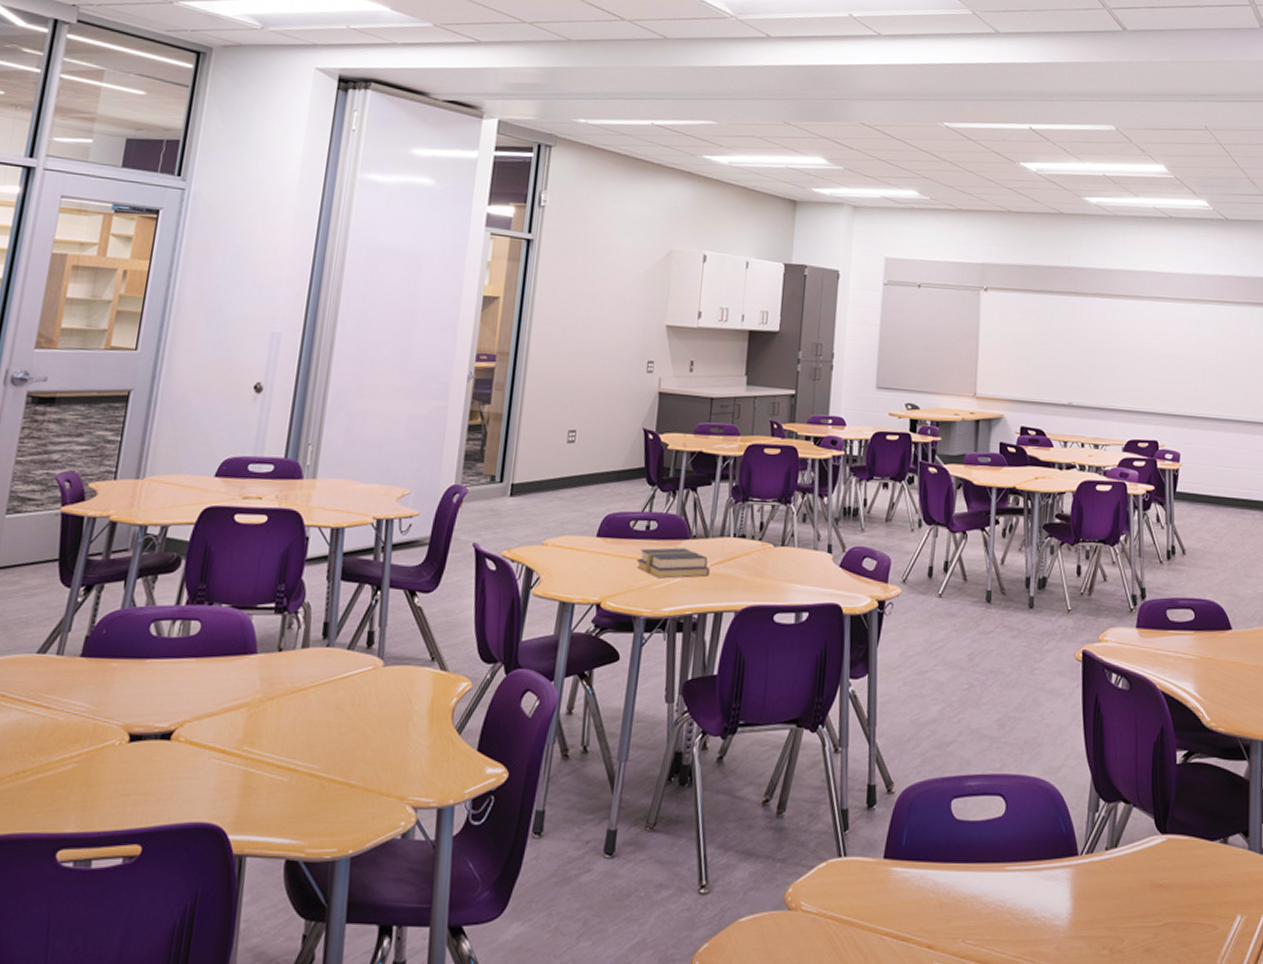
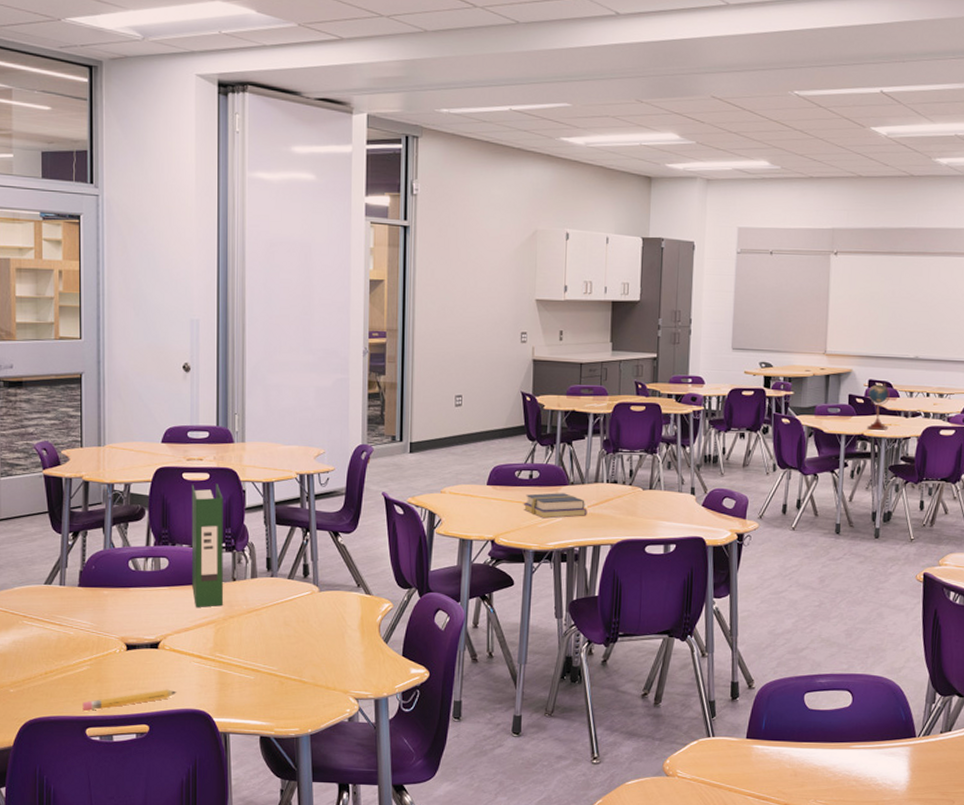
pencil: none [57,795,186,827] -> present [82,689,177,712]
binder: none [225,528,281,685] -> present [191,483,223,607]
globe: none [1019,431,1043,484] -> present [867,383,890,430]

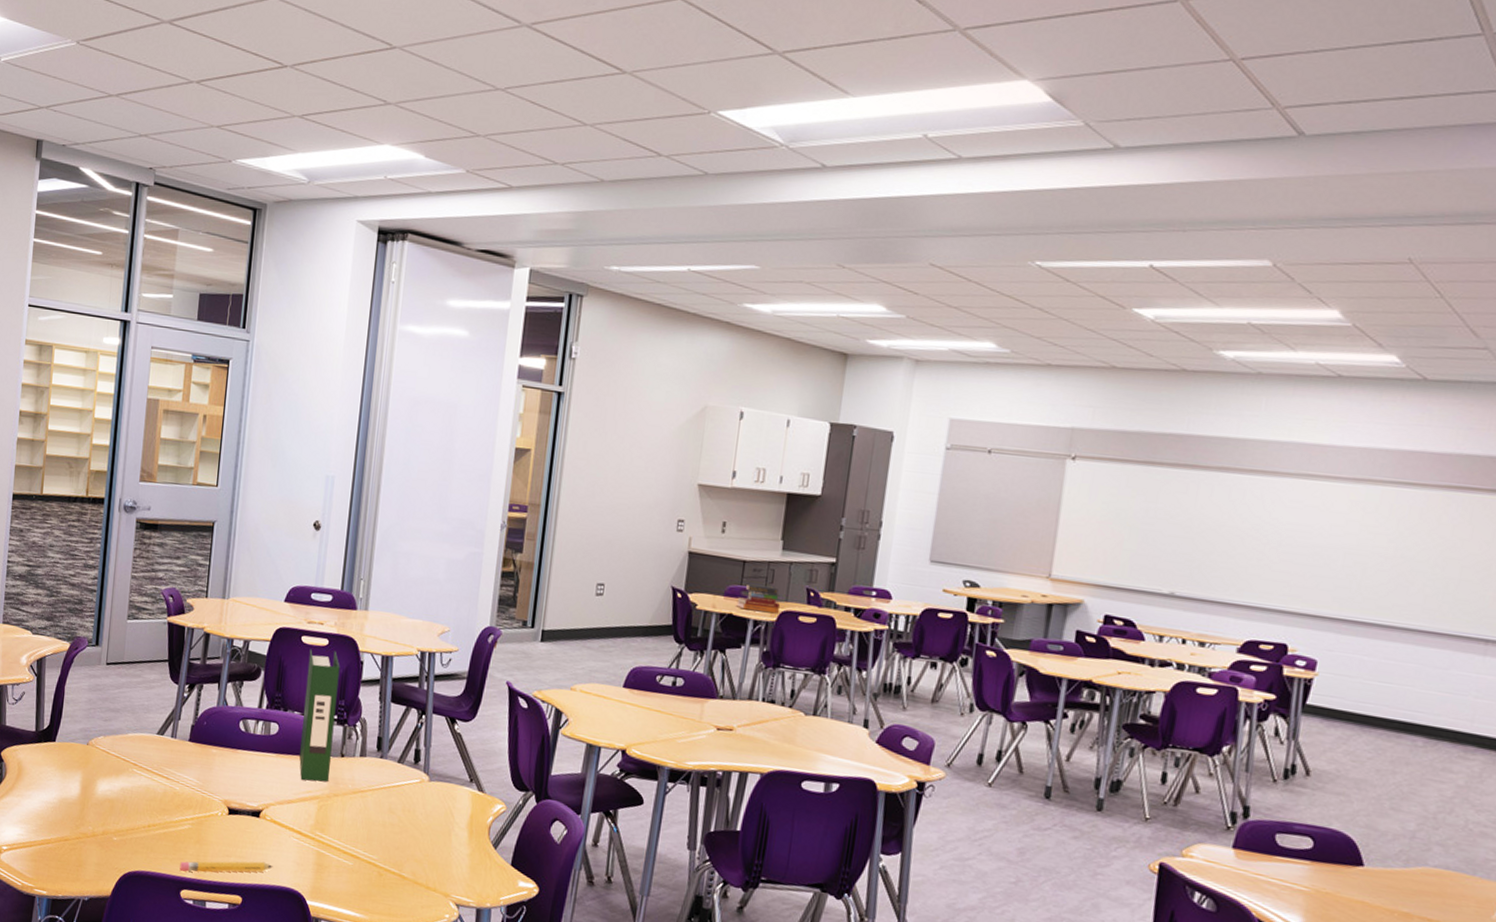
book: present [523,493,587,519] -> none [662,703,736,738]
books: none [578,383,614,406] -> present [736,583,781,614]
globe: present [867,383,890,430] -> none [1097,621,1132,679]

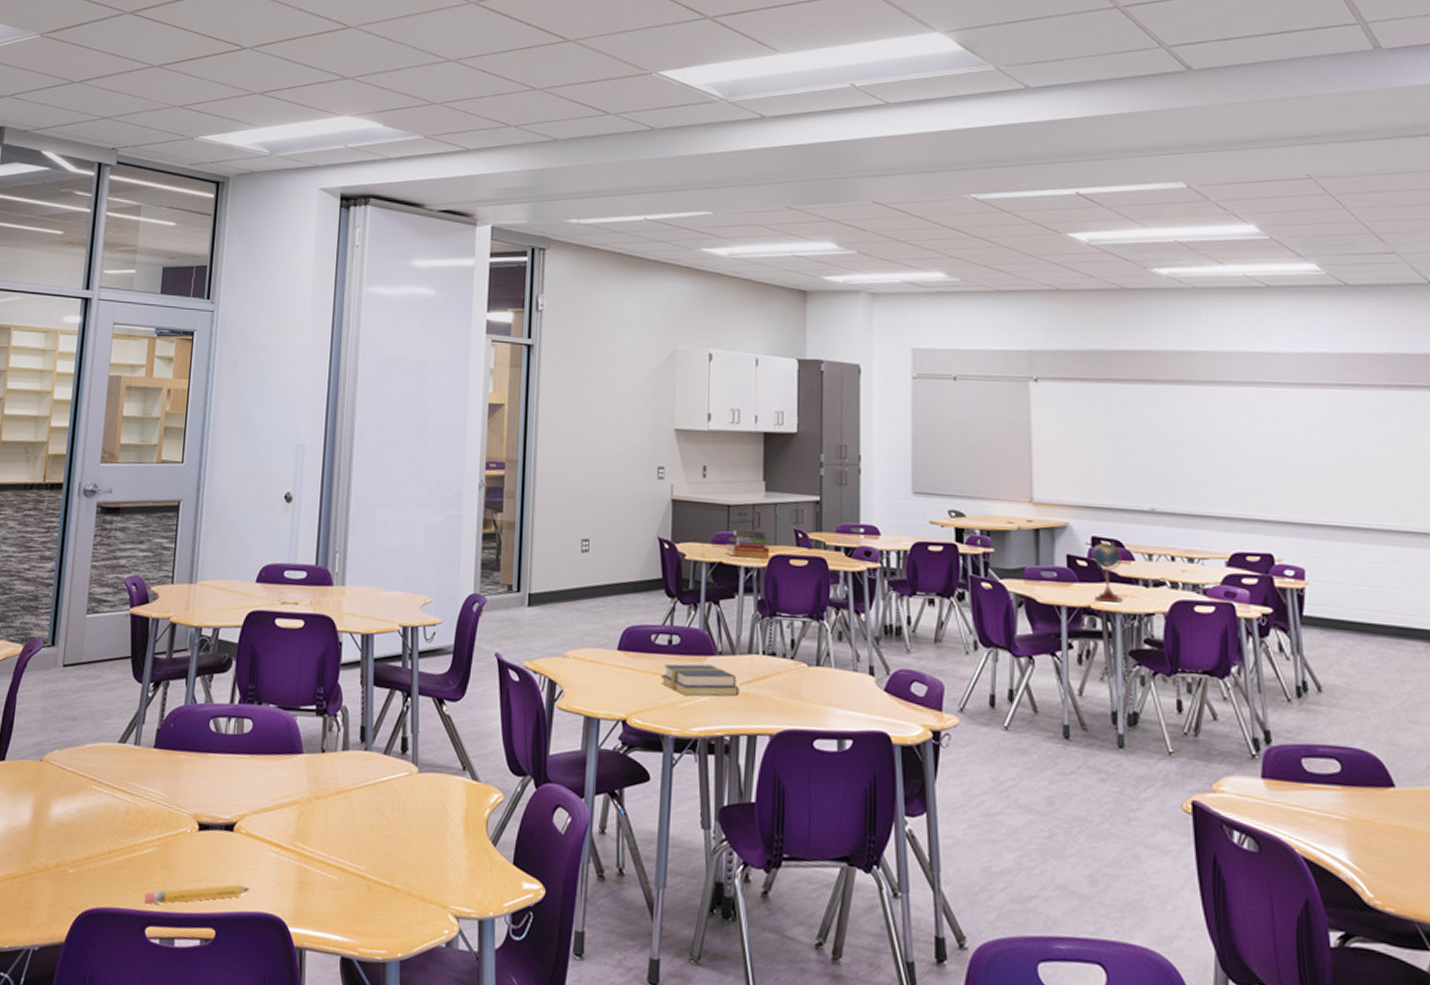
binder: present [299,648,340,782] -> none [276,632,318,783]
book: none [662,703,736,738] -> present [661,664,740,697]
globe: none [1097,621,1132,679] -> present [1092,542,1124,603]

